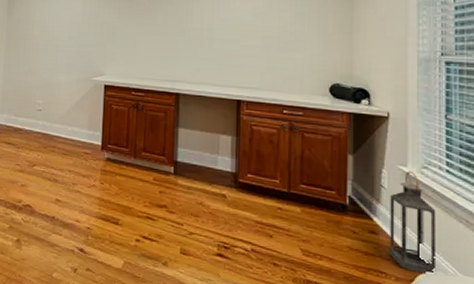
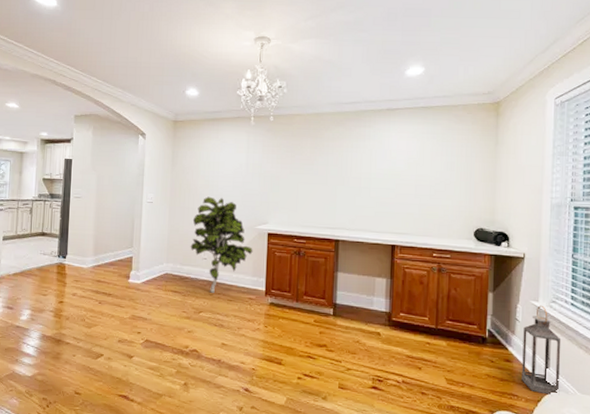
indoor plant: none [24,46,89,146] -> present [190,196,253,293]

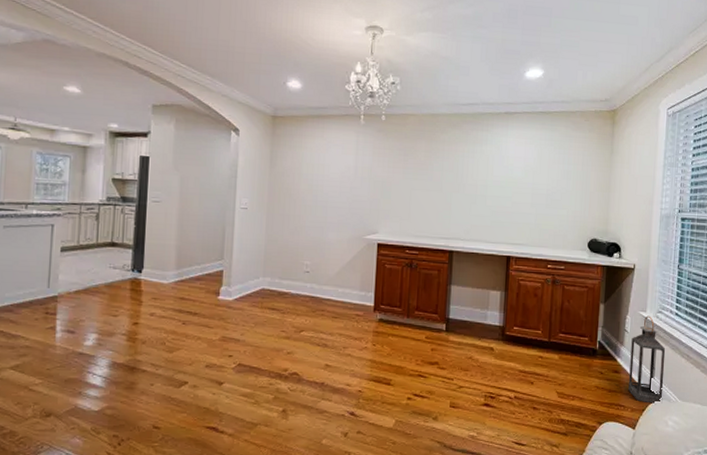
indoor plant: present [190,196,253,293] -> none [290,202,361,310]

